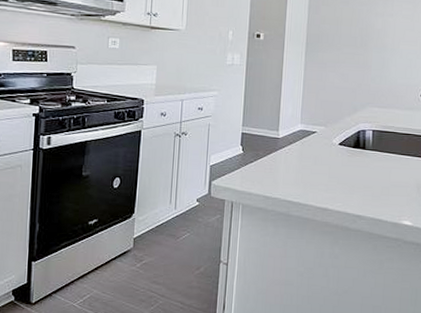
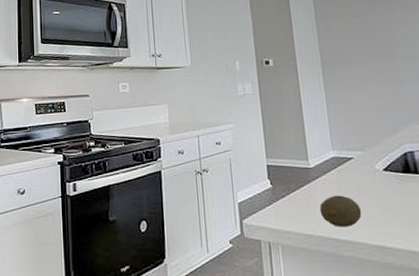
fruit: none [280,163,315,192] -> present [319,195,362,228]

